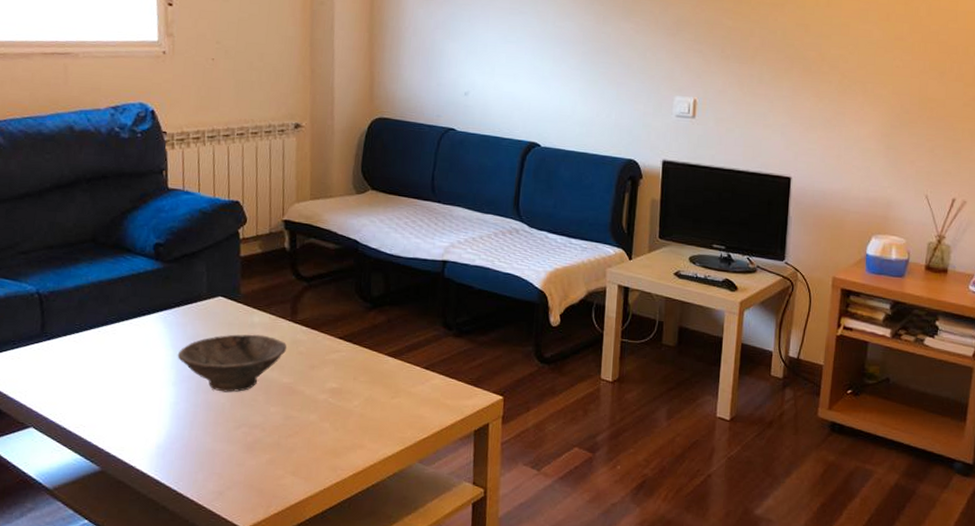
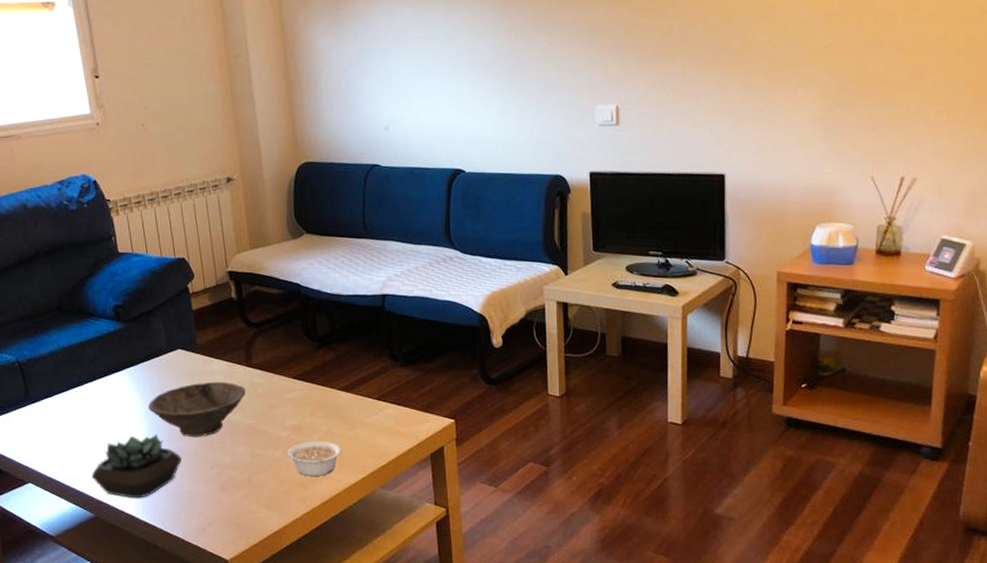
succulent plant: none [103,384,207,454] -> present [91,434,182,499]
legume: none [323,406,381,445] -> present [288,440,341,476]

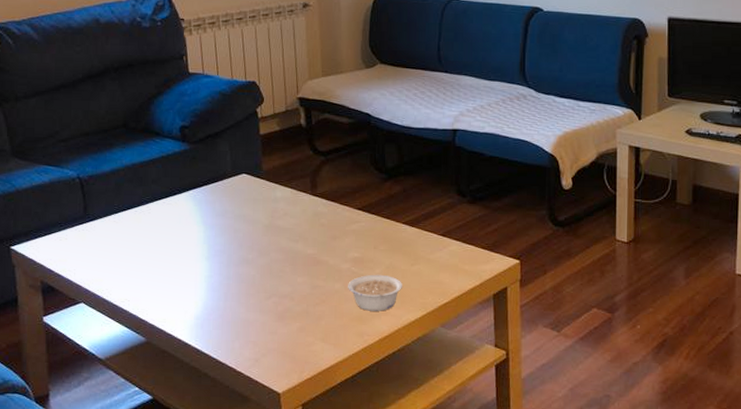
succulent plant: present [91,434,182,499] -> none [146,259,239,325]
bowl: present [148,381,245,437] -> none [208,208,309,265]

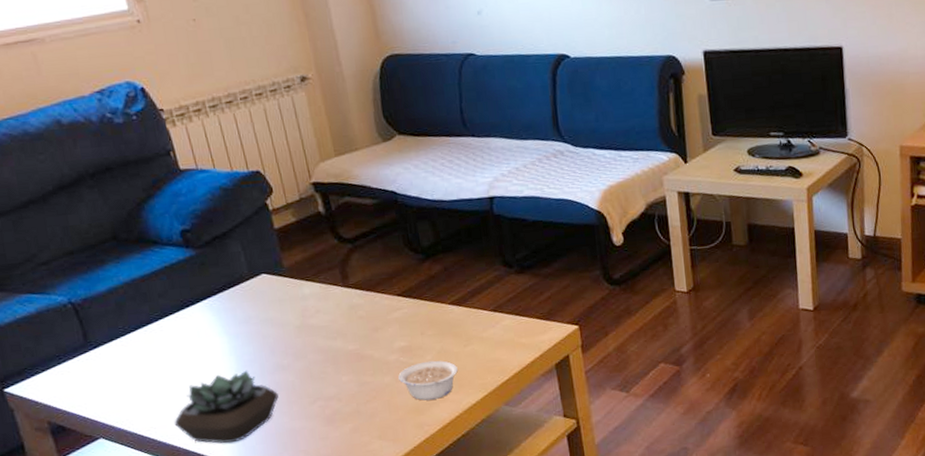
succulent plant: none [146,259,239,325] -> present [174,370,278,444]

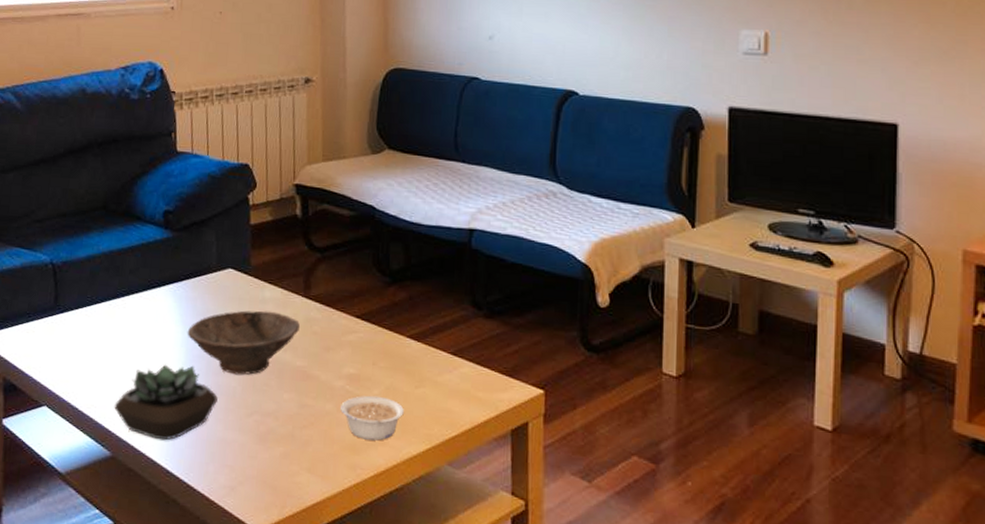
bowl: none [233,305,345,370] -> present [187,310,300,375]

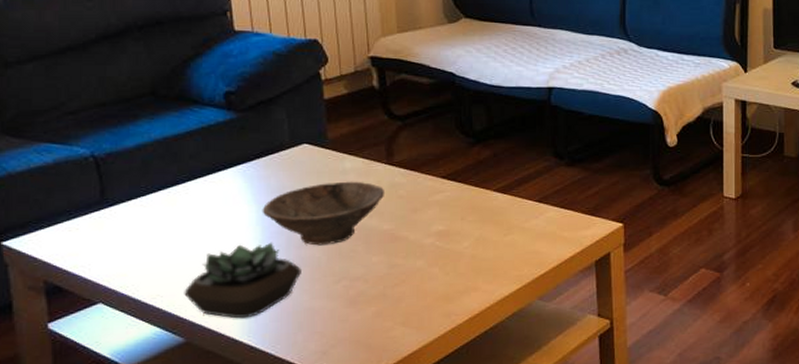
legume: present [341,395,404,441] -> none [432,247,494,288]

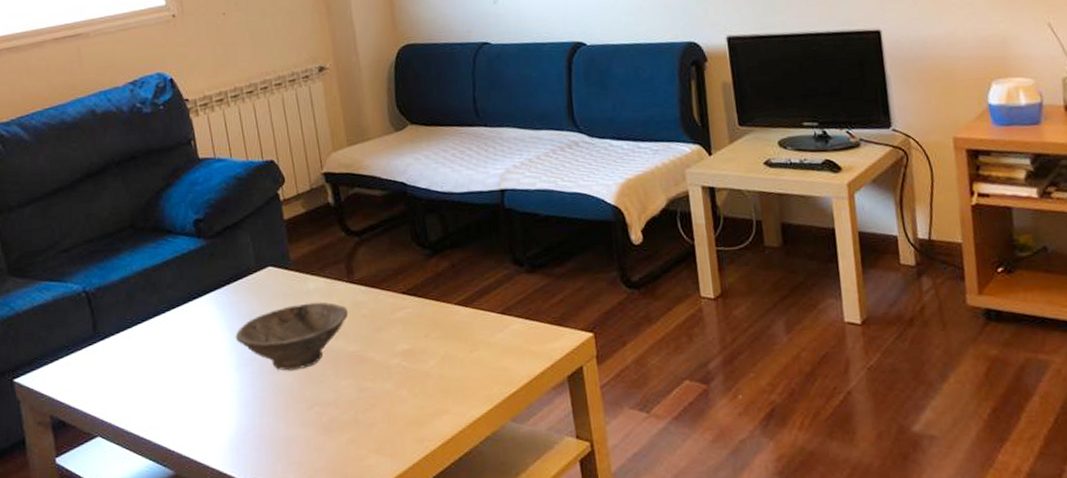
succulent plant: present [184,242,301,319] -> none [170,369,276,450]

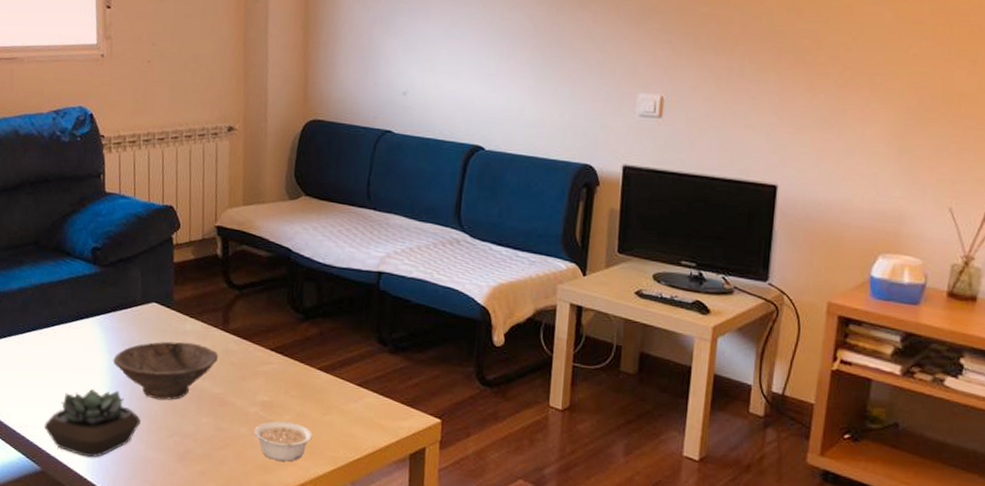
succulent plant: none [170,369,276,450] -> present [44,388,141,458]
legume: none [399,366,462,412] -> present [254,420,312,462]

